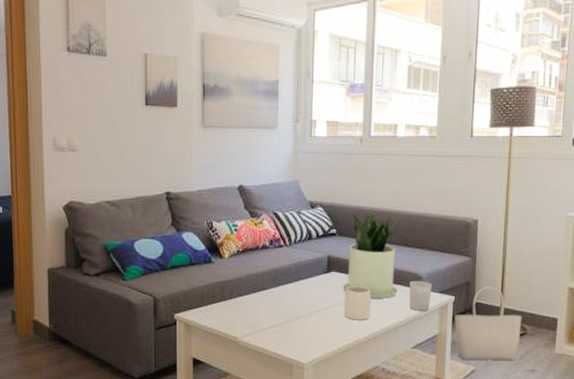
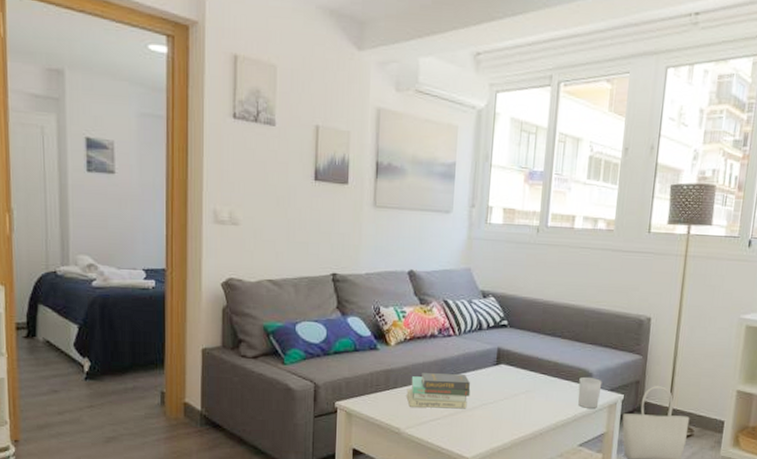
books: none [242,283,304,316] -> present [406,373,471,409]
planter: present [342,212,399,298] -> none [510,304,570,394]
mug: present [344,286,372,320] -> none [511,380,540,416]

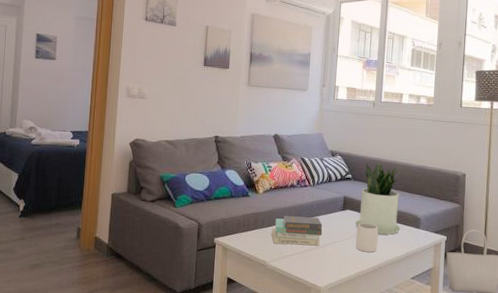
planter: none [510,304,570,394] -> present [354,162,401,235]
mug: none [511,380,540,416] -> present [355,223,379,253]
candle holder: present [577,376,602,408] -> none [409,221,429,247]

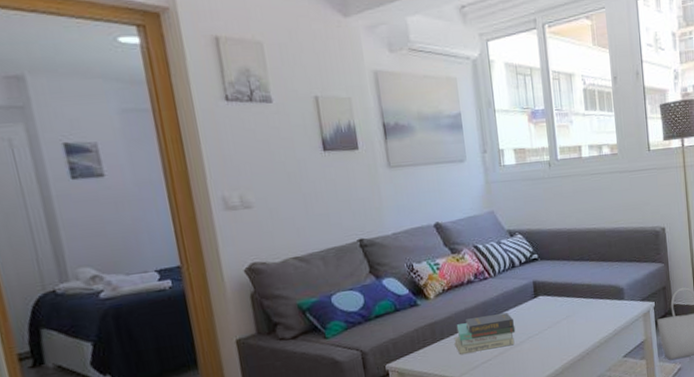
planter: present [354,162,401,235] -> none [550,232,604,316]
mug: present [355,223,379,253] -> none [554,305,581,340]

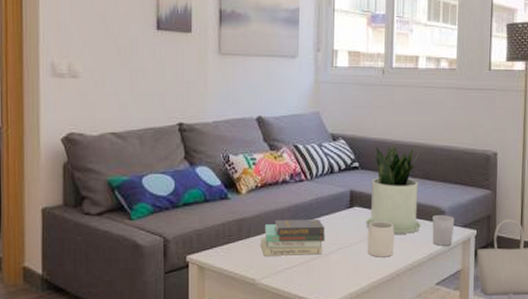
planter: none [550,232,604,316] -> present [365,144,422,234]
mug: none [554,305,581,340] -> present [367,221,395,257]
candle holder: none [612,292,634,322] -> present [432,214,455,246]

